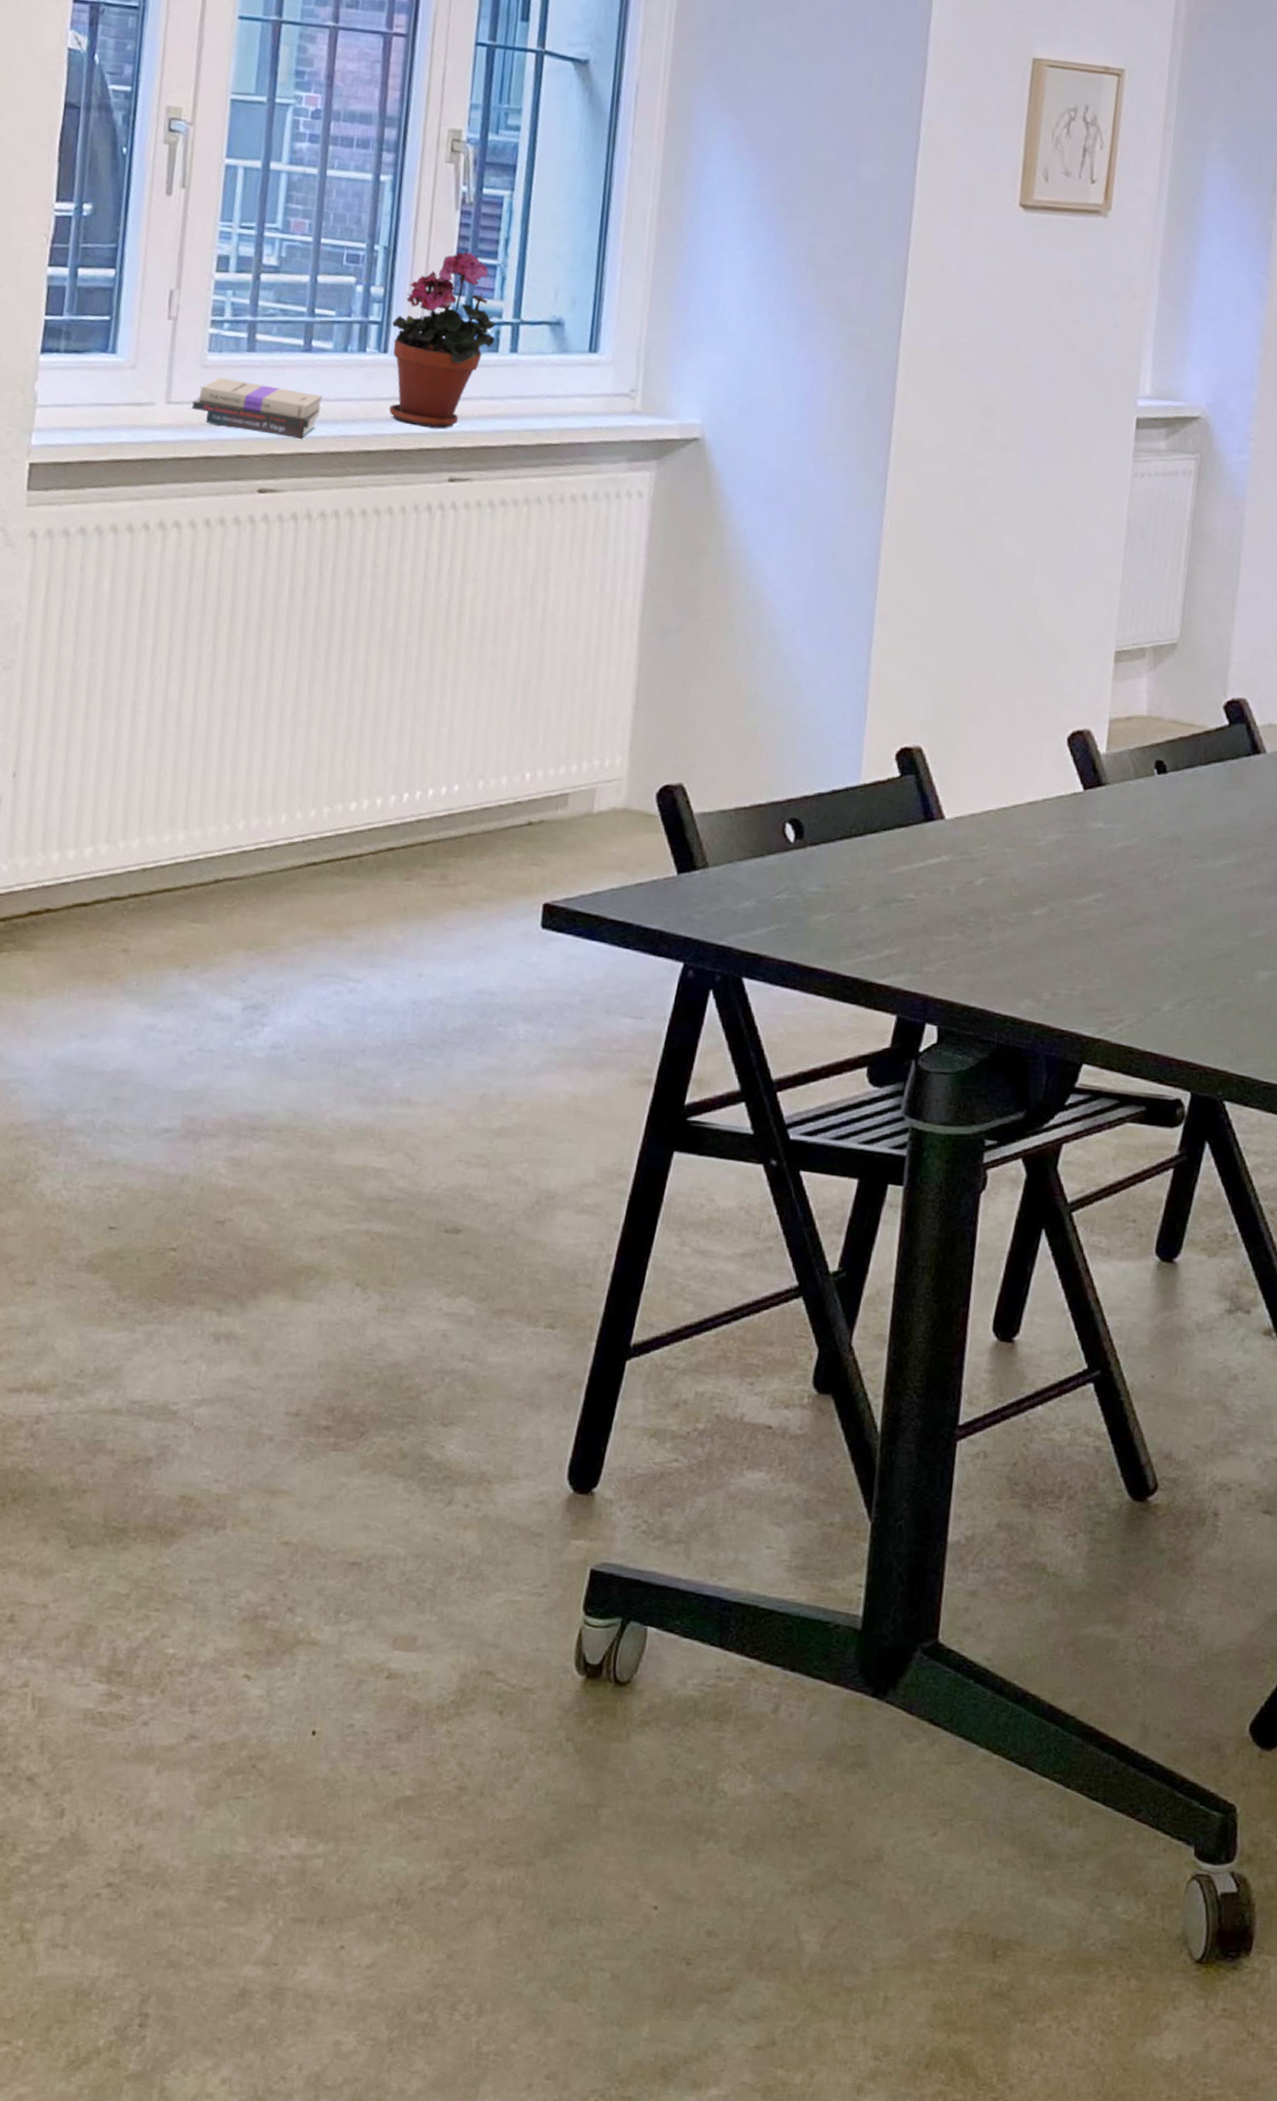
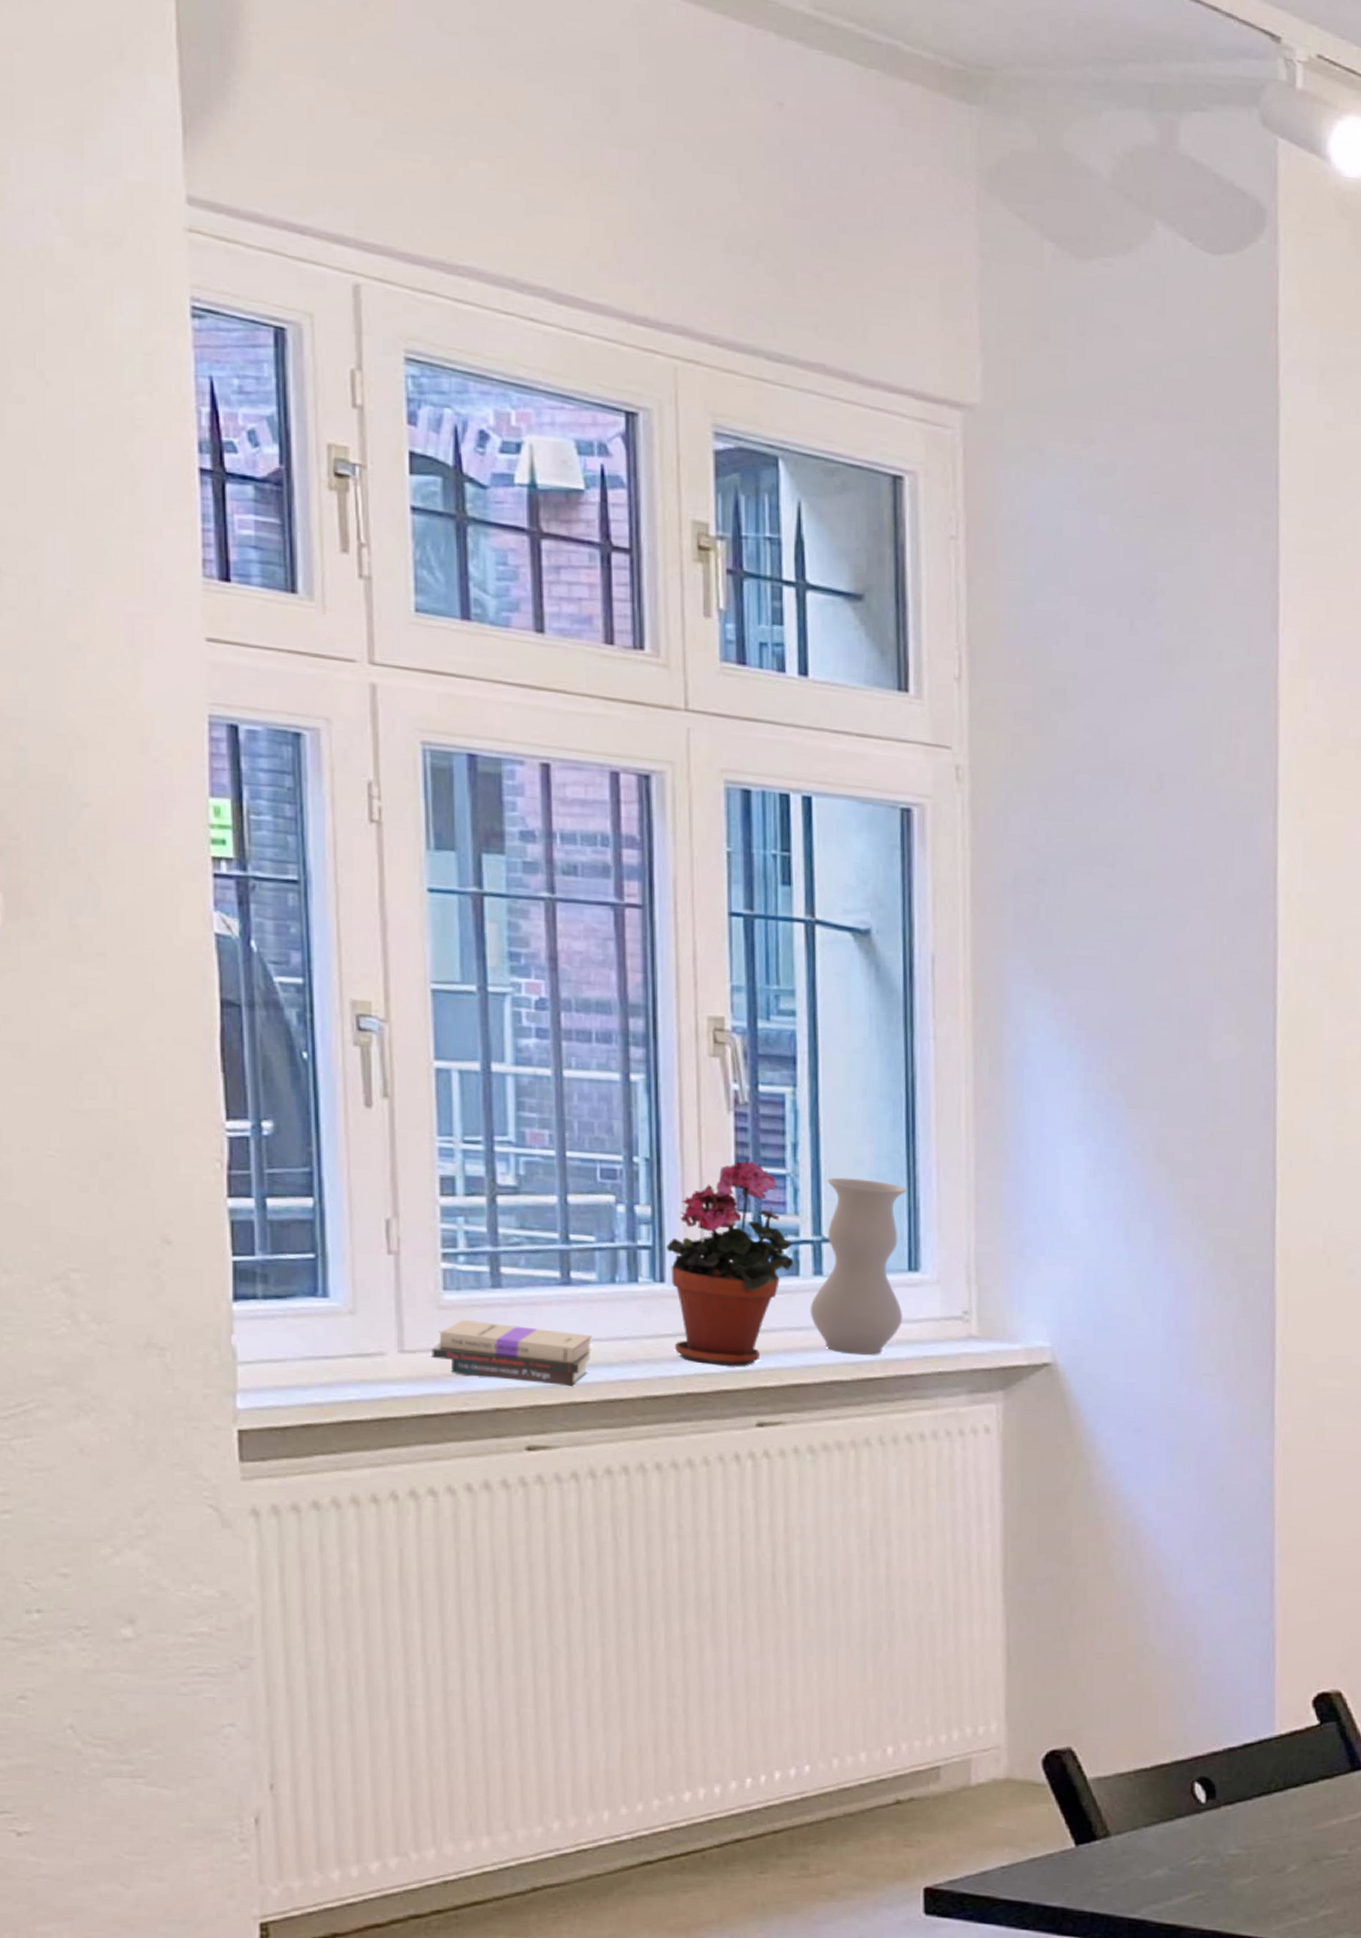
vase: none [503,269,595,424] -> present [809,1177,907,1355]

